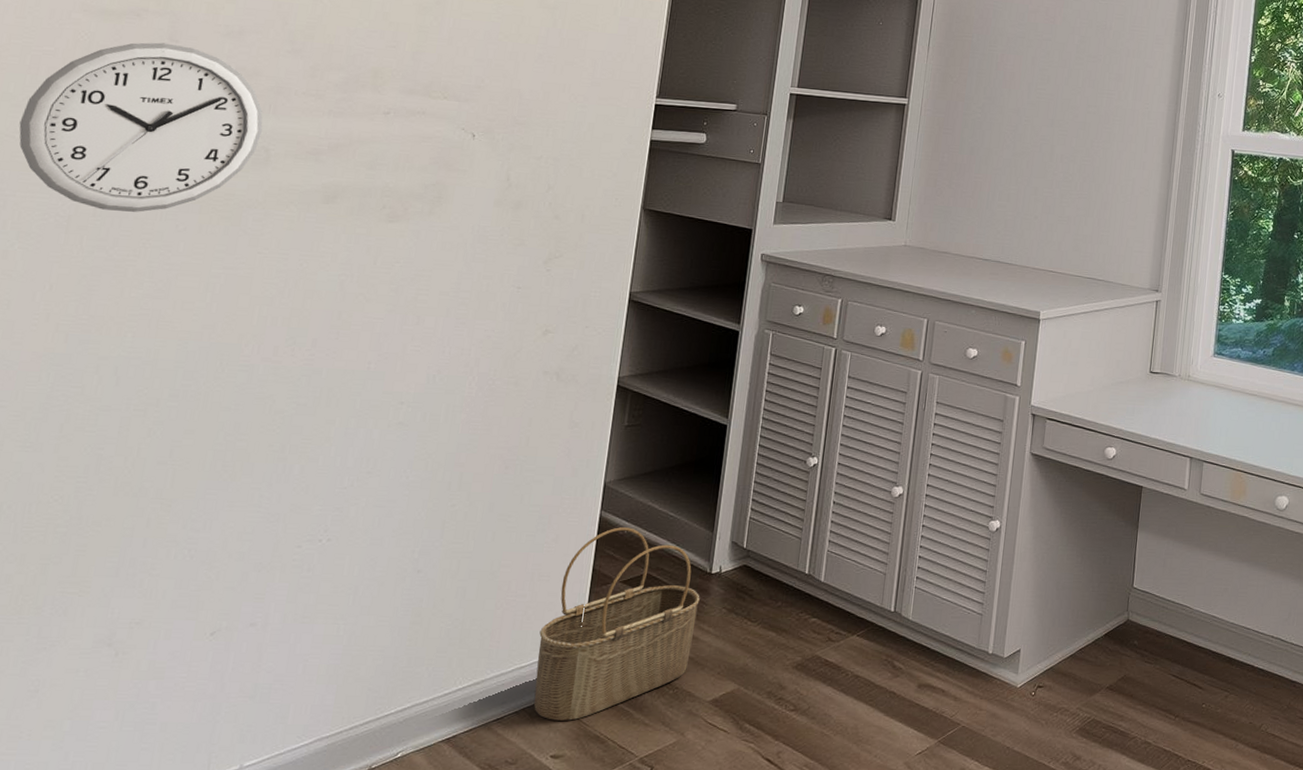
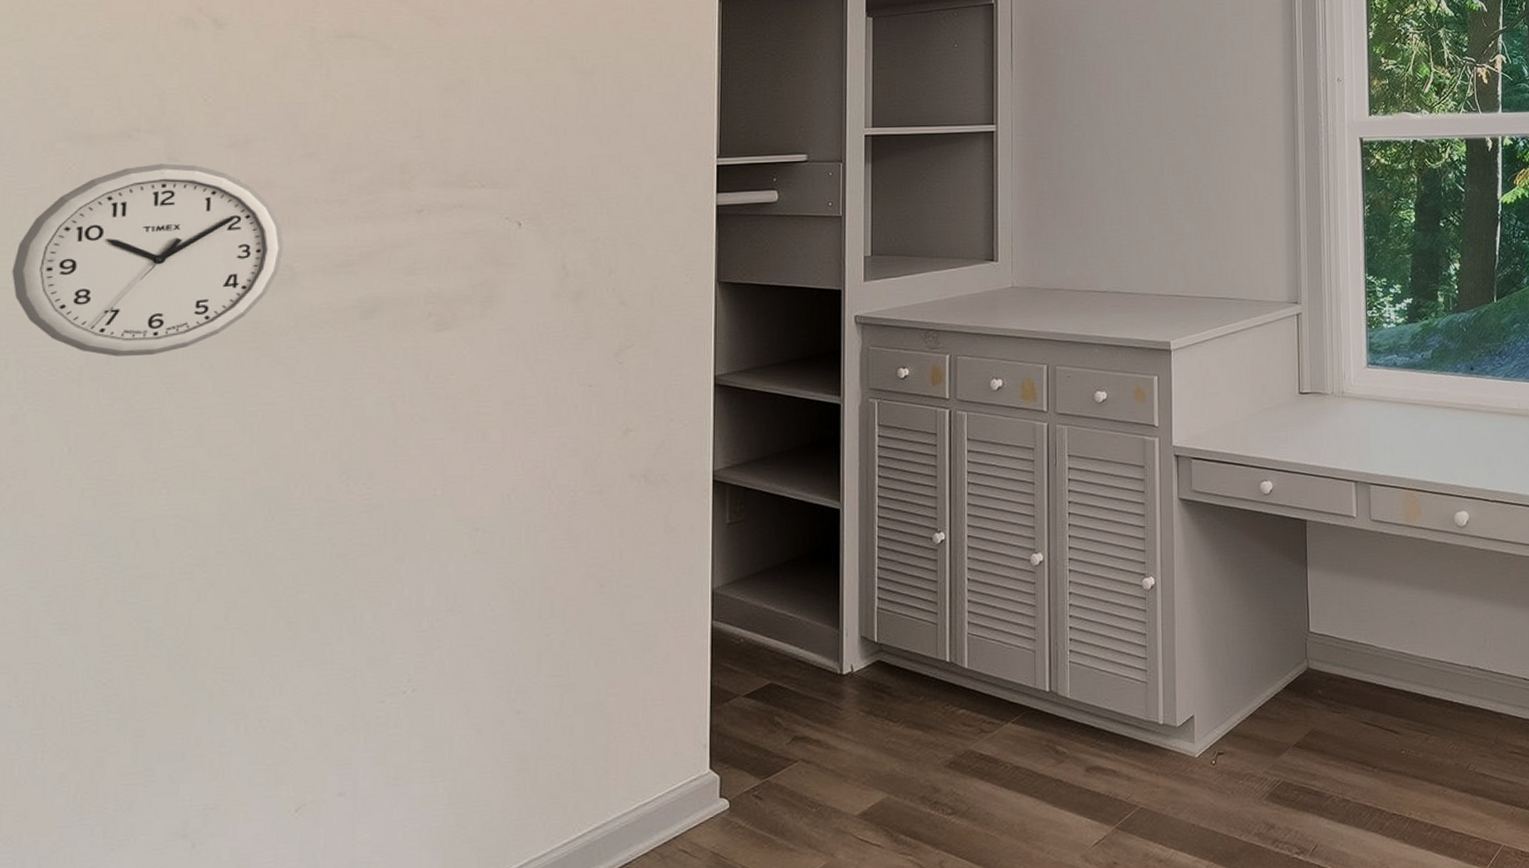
wicker basket: present [534,527,700,721] -> none [660,635,833,858]

